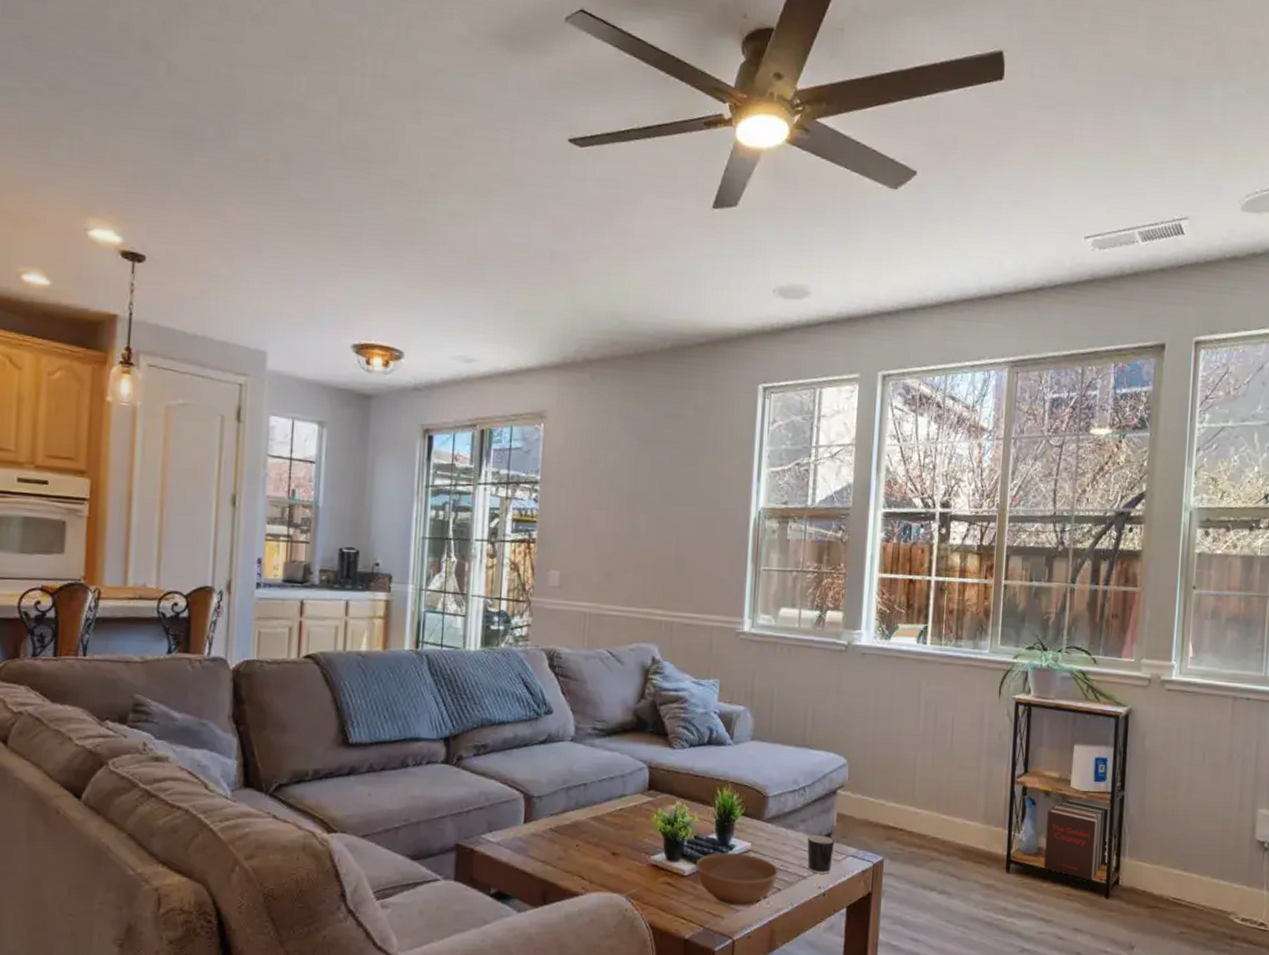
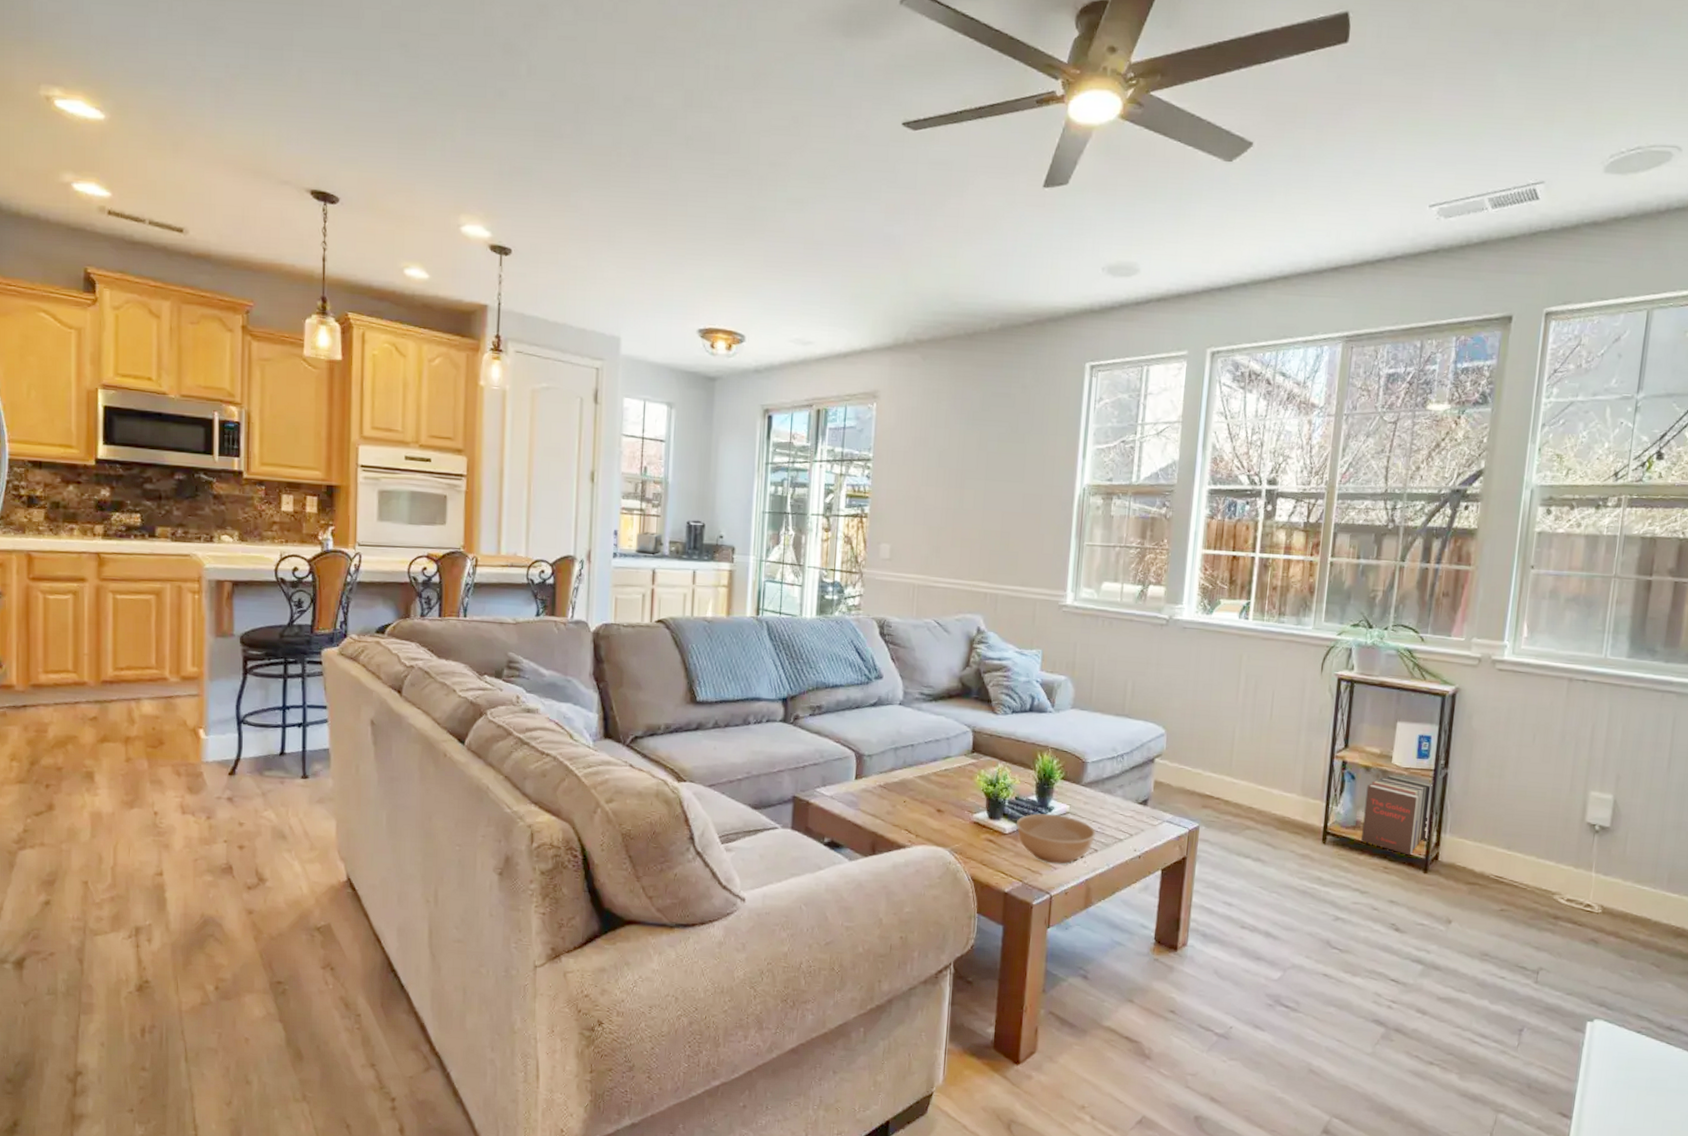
mug: present [807,835,835,874] -> none [1124,800,1152,838]

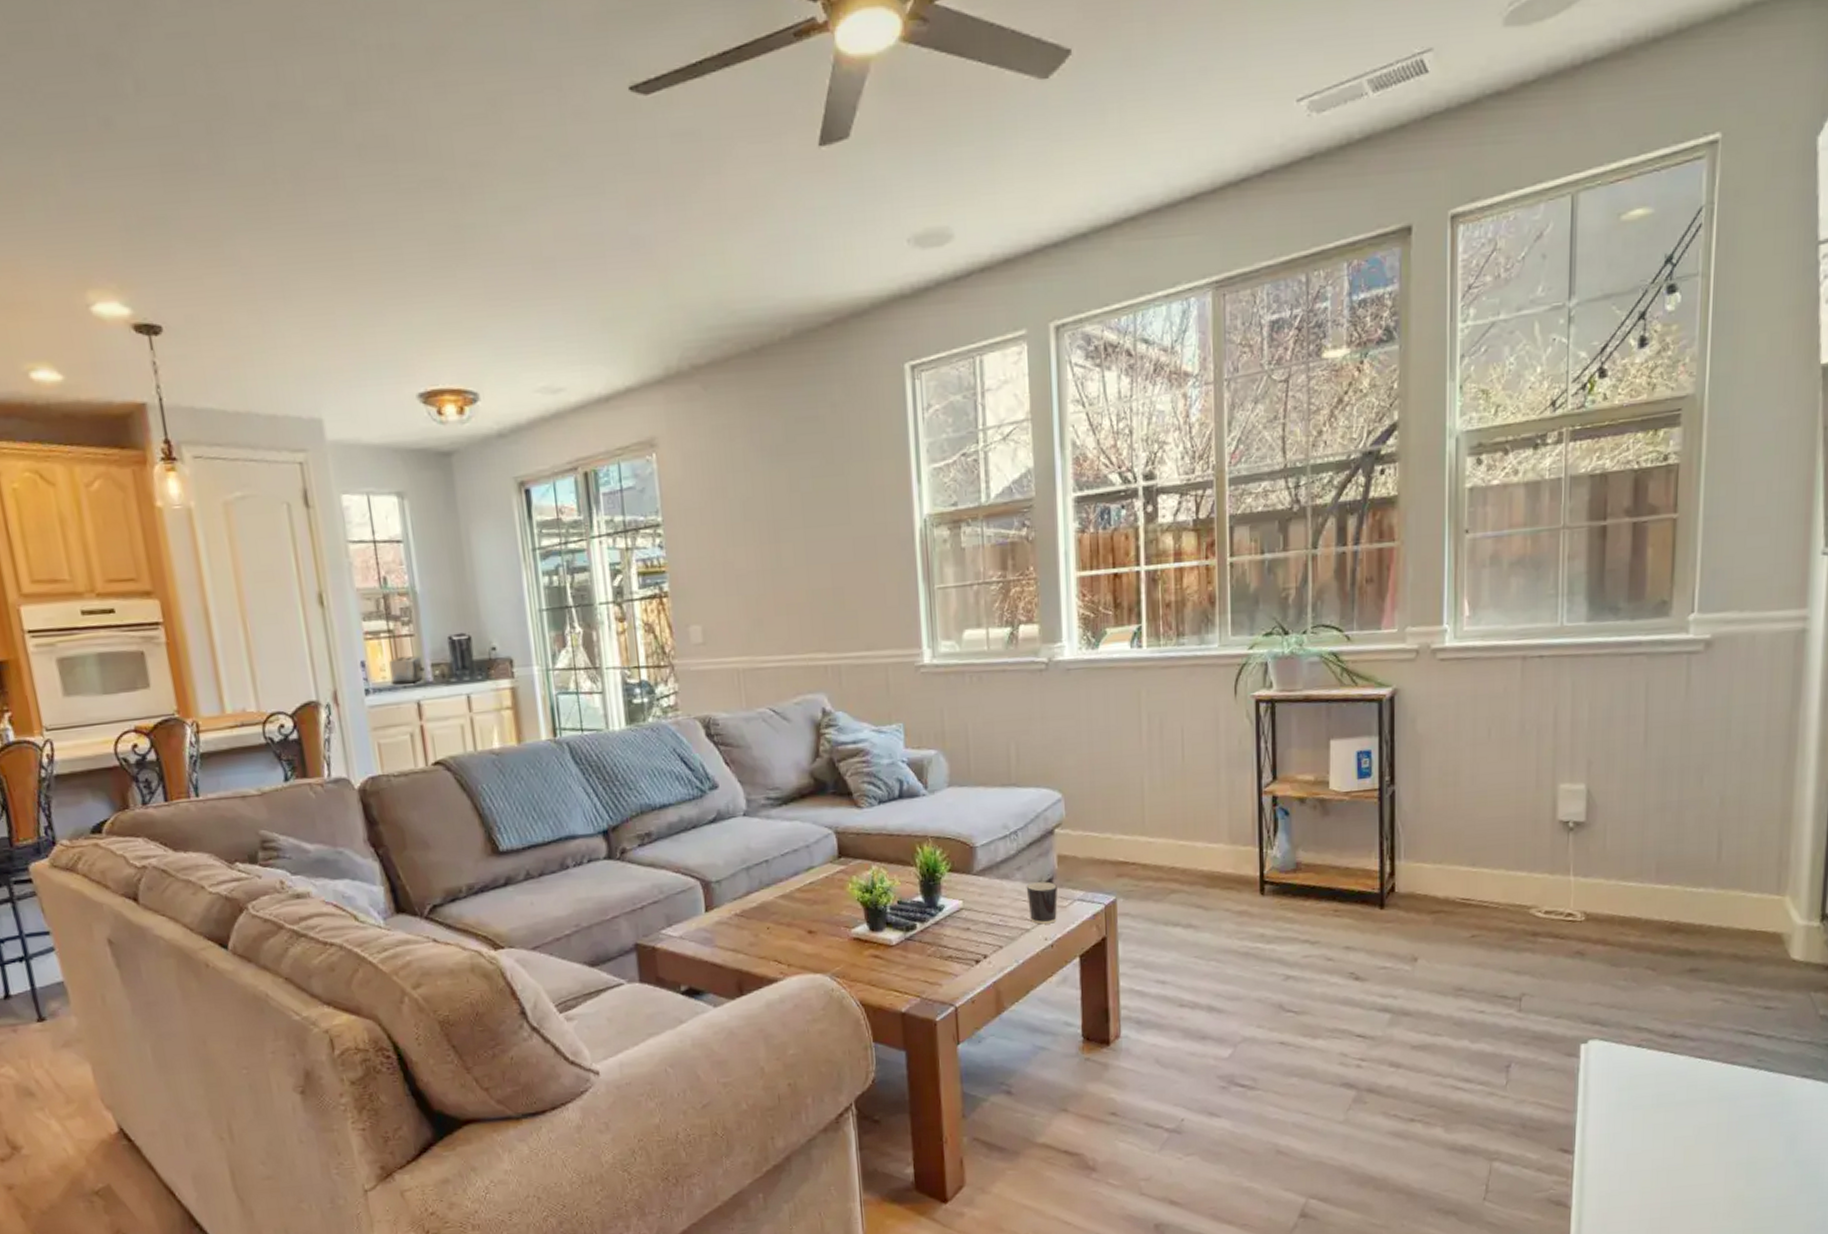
bowl: present [1016,813,1096,864] -> none [902,913,998,971]
mug: none [1124,800,1152,838] -> present [1026,881,1058,925]
books: present [1361,776,1432,856] -> none [1304,803,1382,892]

